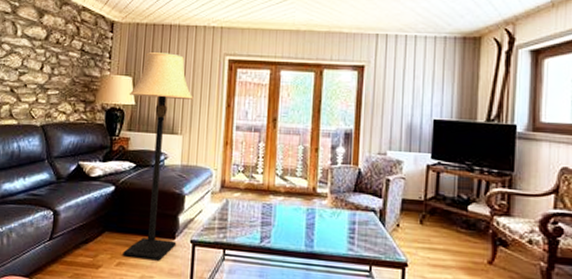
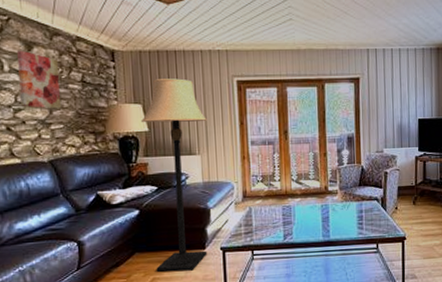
wall art: none [26,17,63,75] -> present [17,50,62,109]

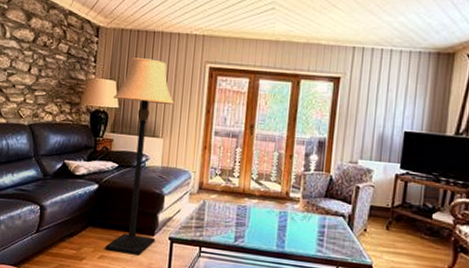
wall art: present [17,50,62,109] -> none [14,19,50,77]

